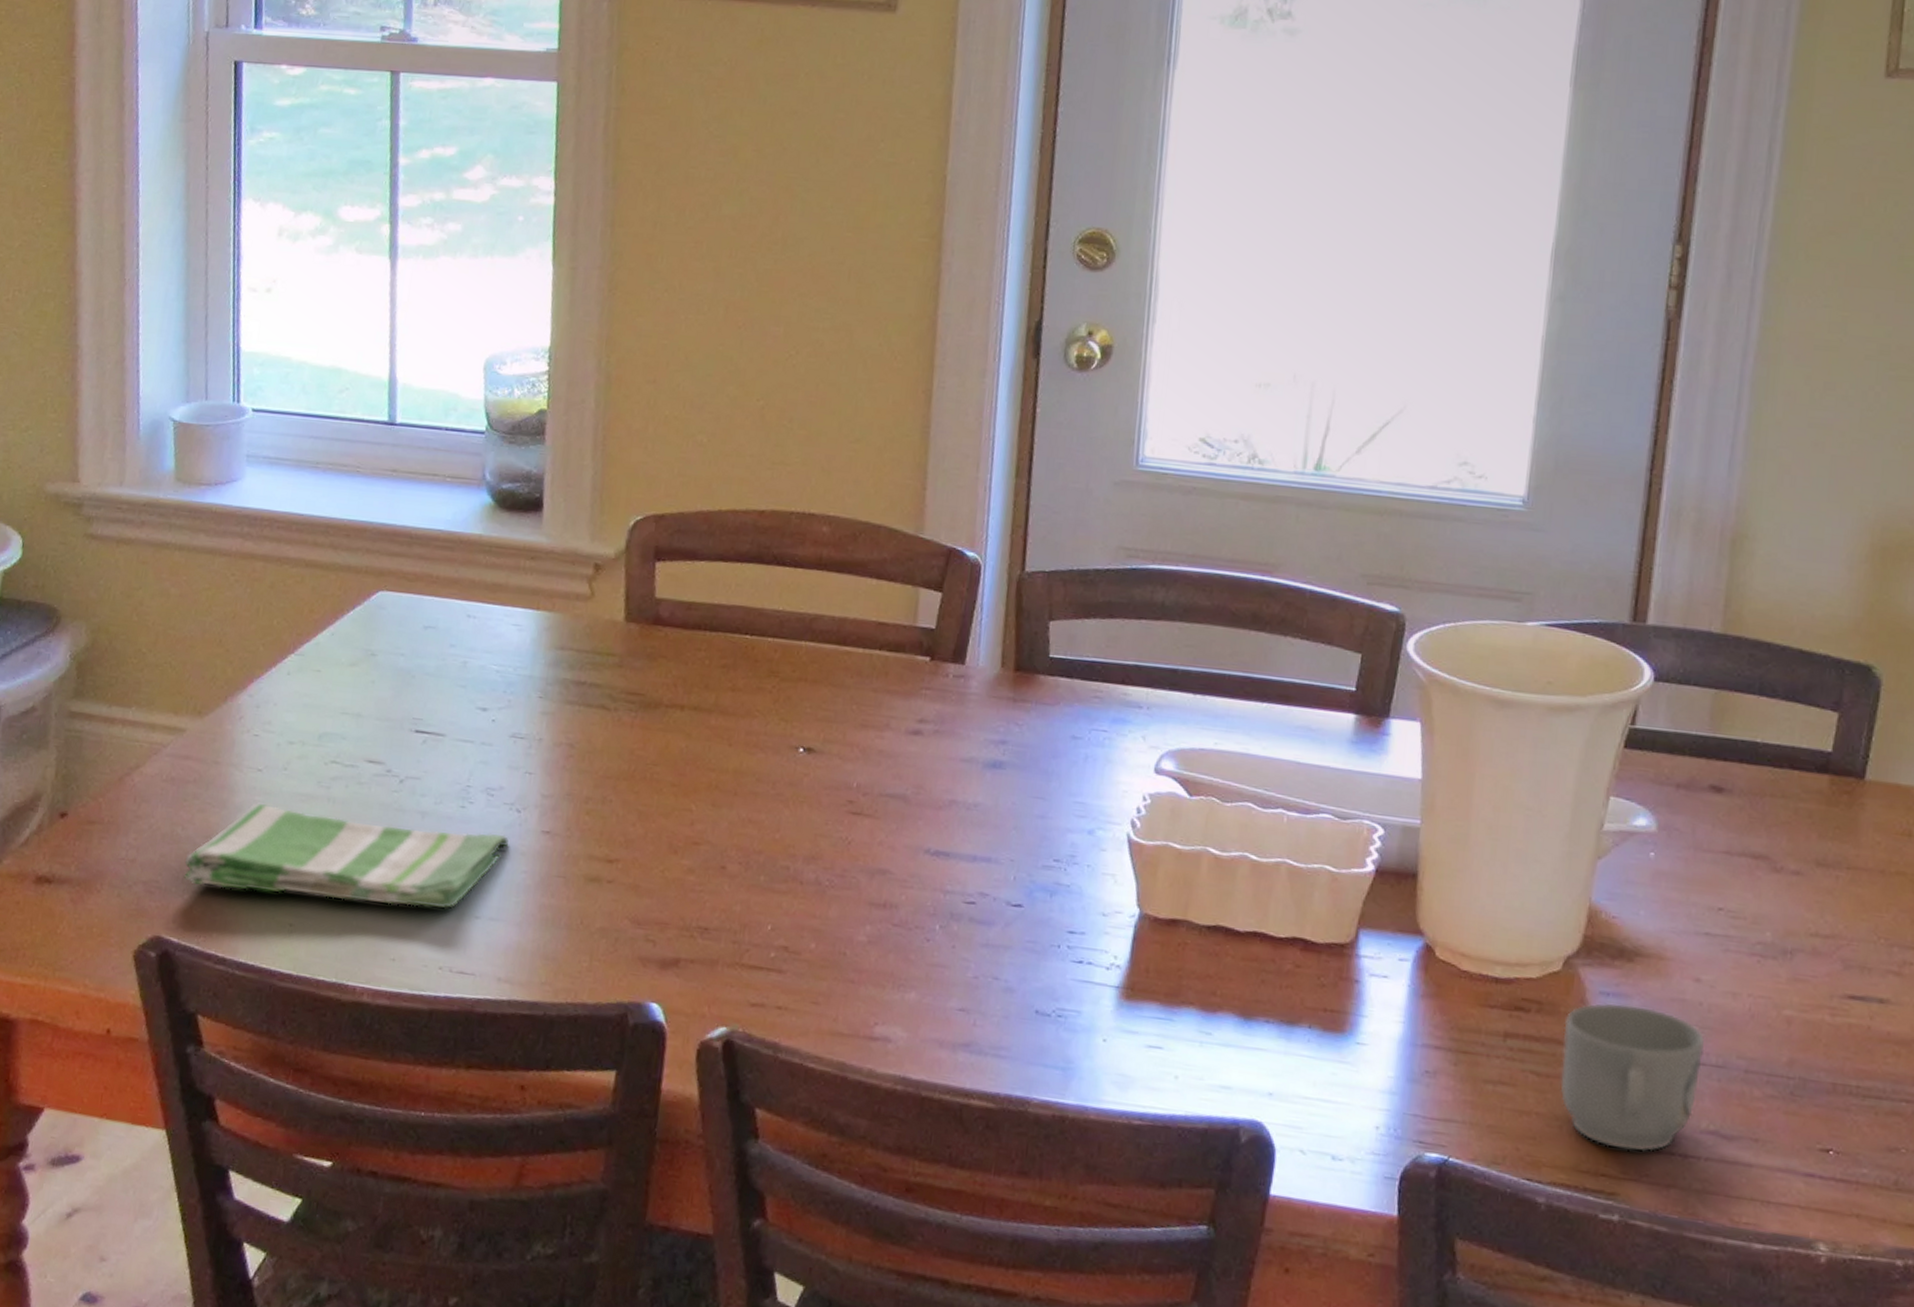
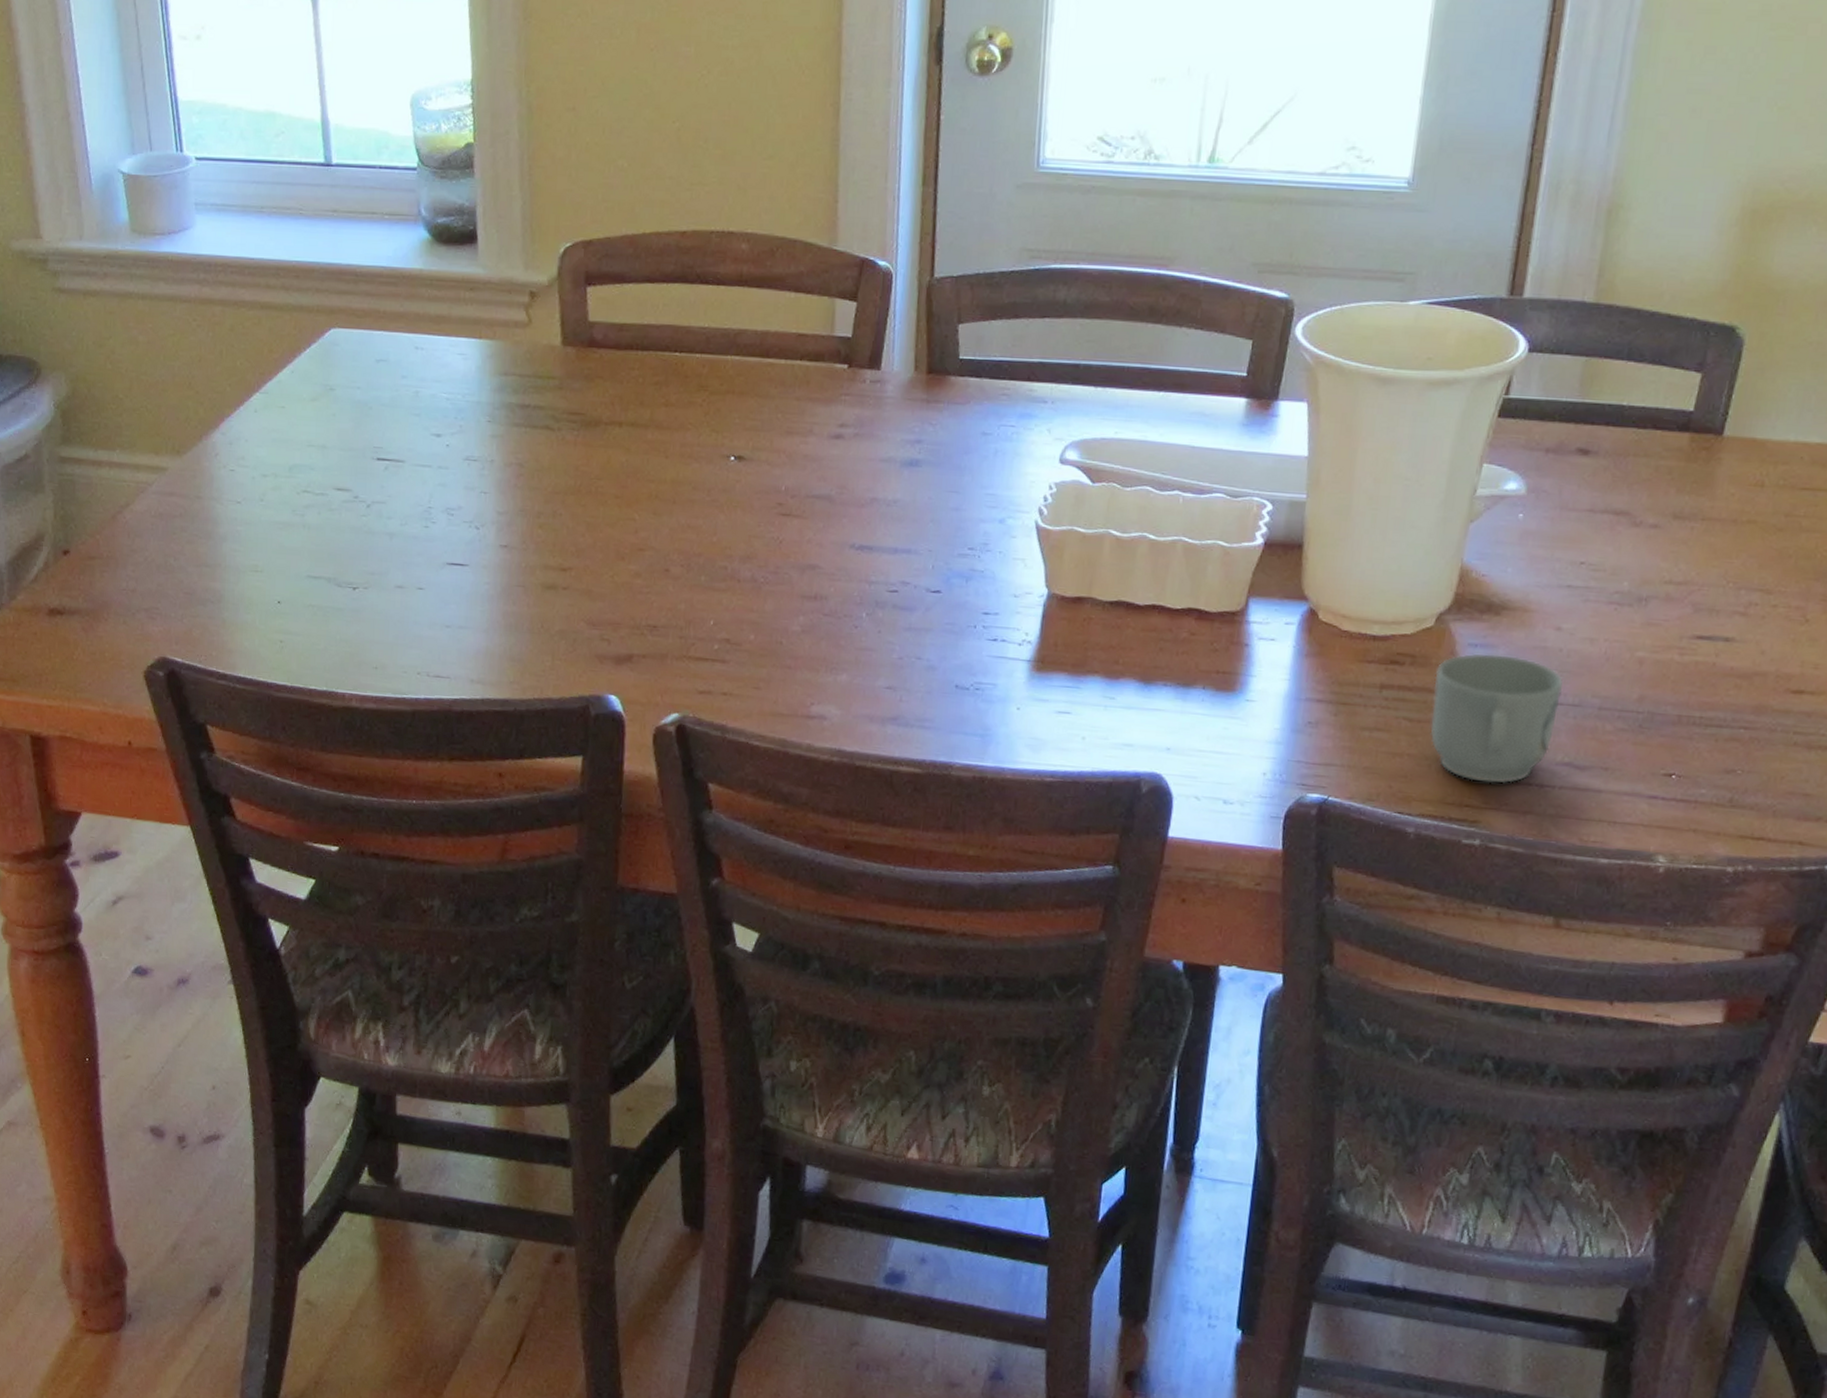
dish towel: present [183,802,509,909] -> none [180,532,470,621]

